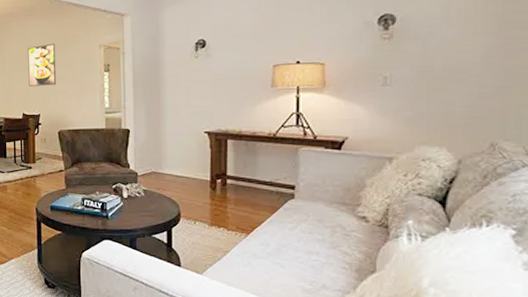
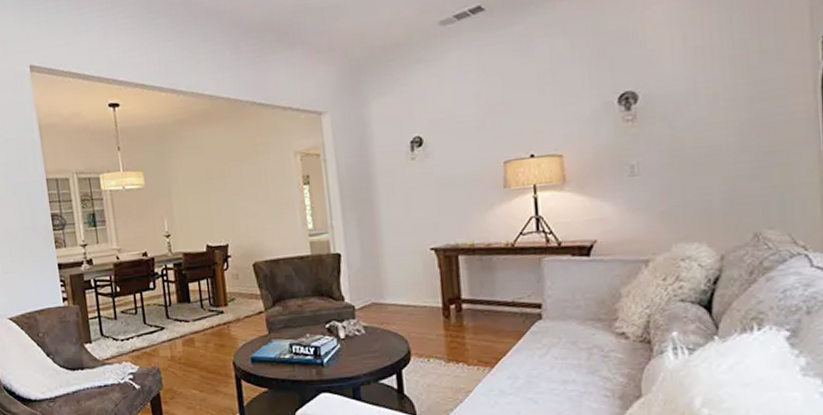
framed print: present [27,43,57,86] -> none [205,154,246,211]

